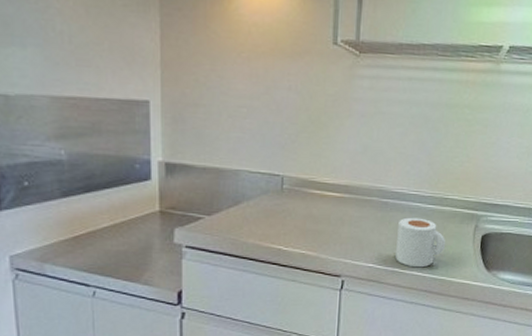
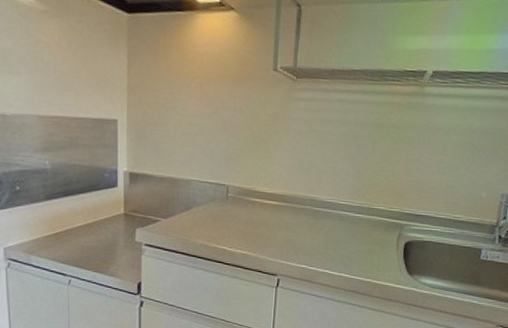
mug: present [395,217,446,268] -> none [326,224,372,270]

